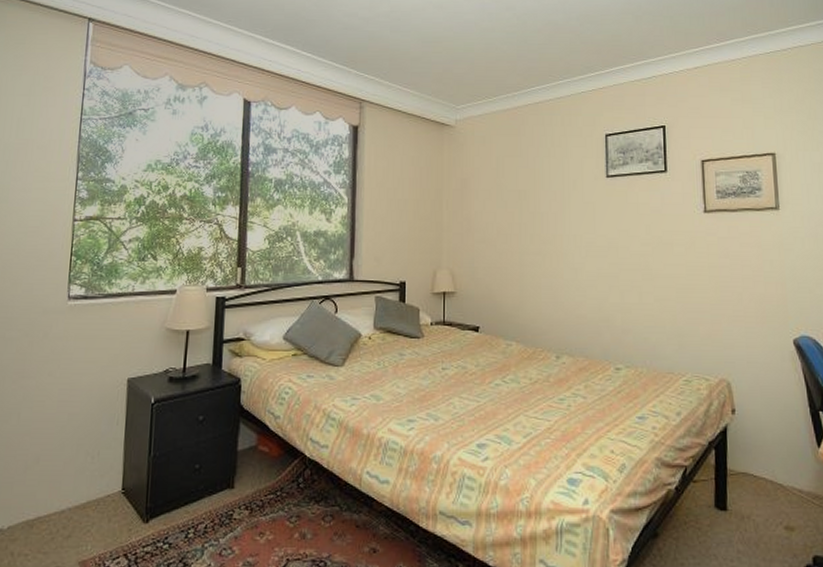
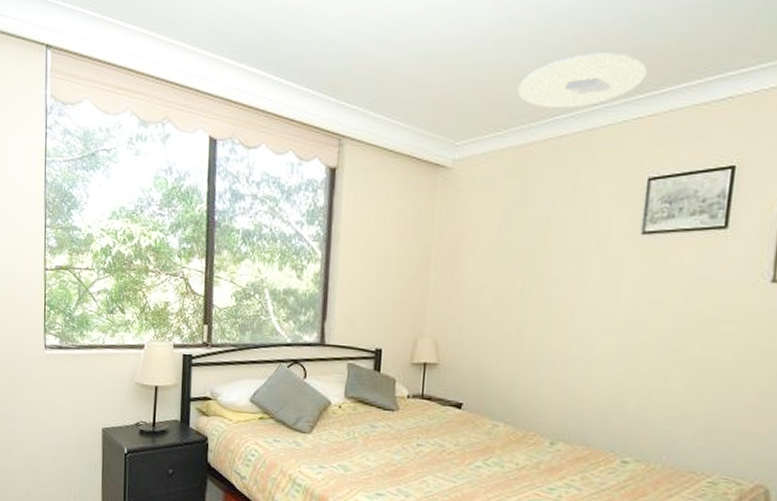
ceiling light: none [501,42,595,82] -> present [517,53,648,108]

